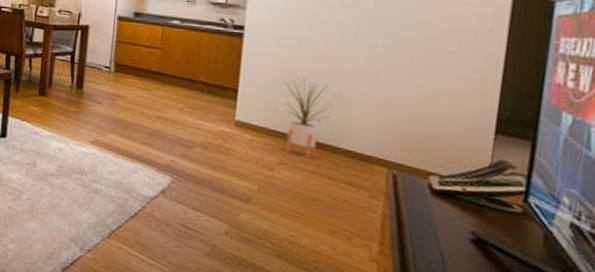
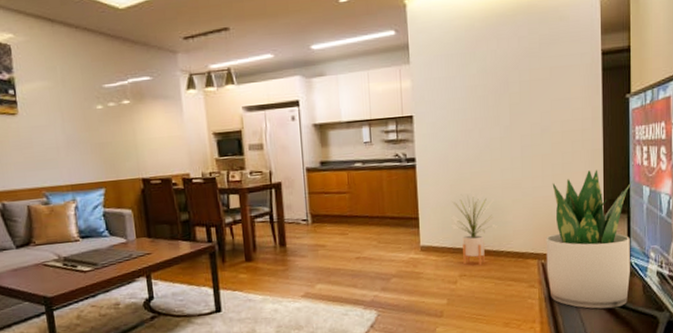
planter: none [398,78,546,254] -> present [546,170,632,309]

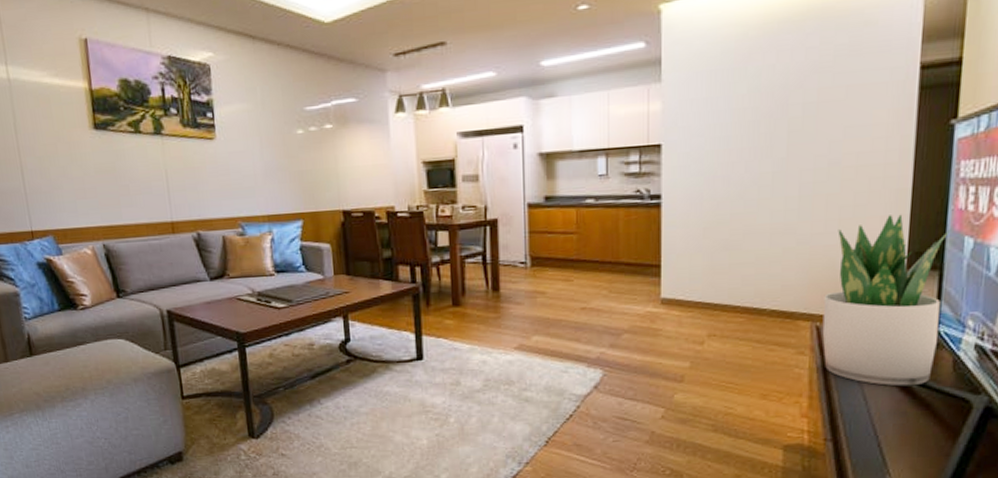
house plant: present [453,196,492,266] -> none [706,242,755,325]

